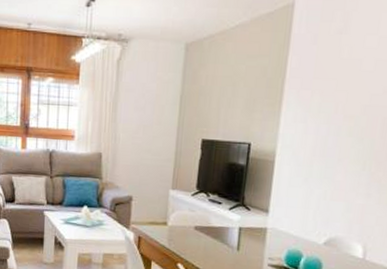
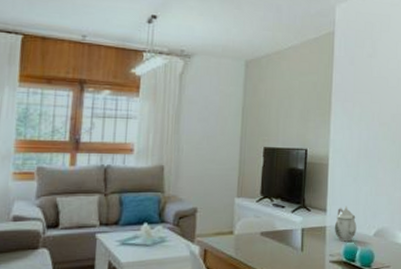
teapot: none [276,208,304,247] -> present [334,206,357,242]

